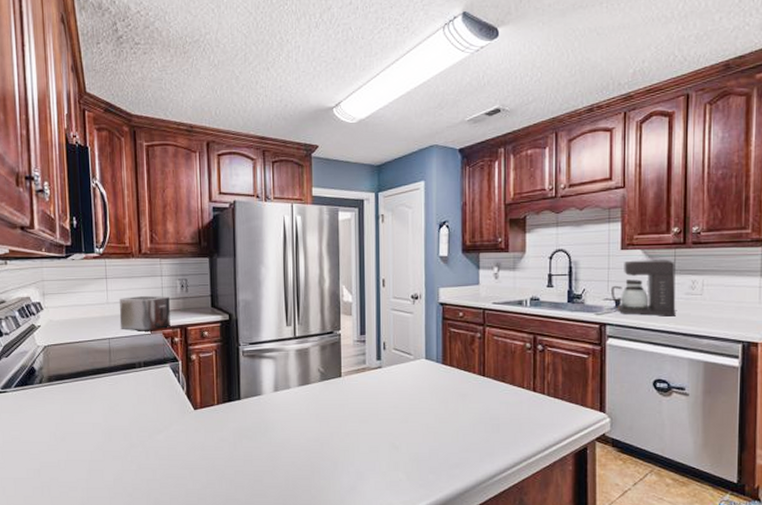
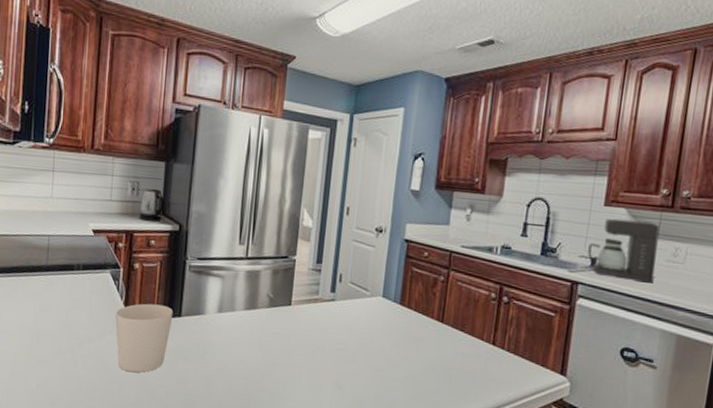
toaster: present [118,295,171,331] -> none [62,193,118,233]
cup: none [180,391,233,457] -> present [115,303,174,373]
kettle: none [190,283,213,314] -> present [139,188,165,222]

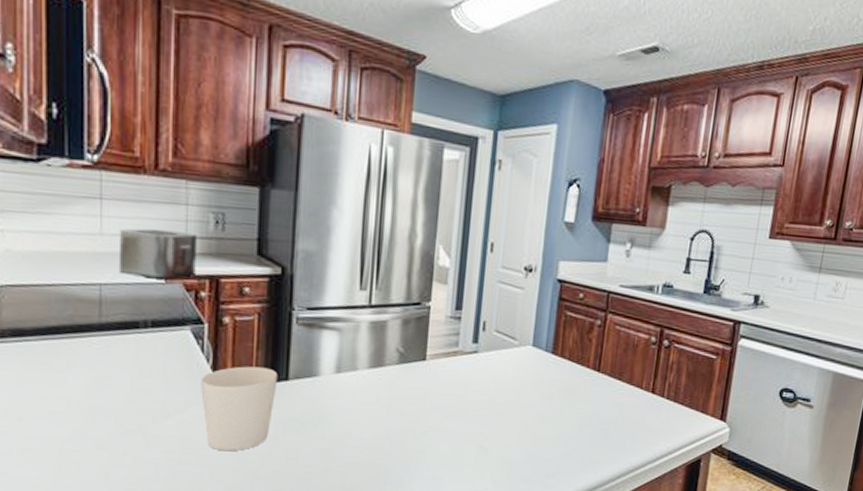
toaster: none [62,193,118,233] -> present [118,228,197,280]
kettle: present [139,188,165,222] -> none [226,221,260,264]
coffee maker: present [587,218,660,283] -> none [751,252,822,320]

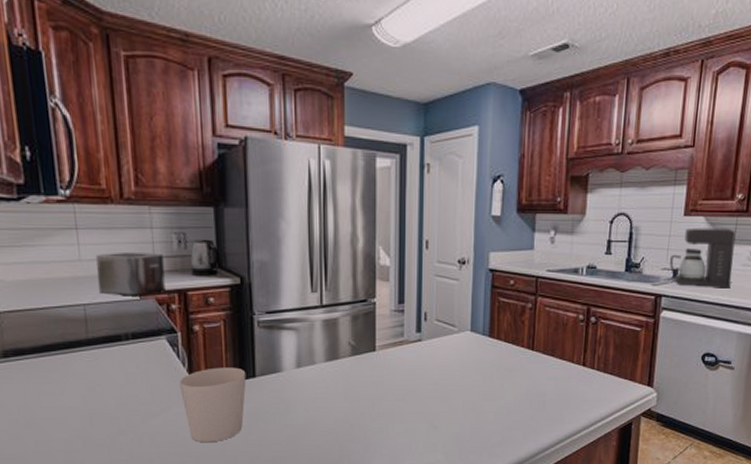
kettle: none [226,221,260,264] -> present [190,239,219,276]
coffee maker: none [751,252,822,320] -> present [669,227,736,289]

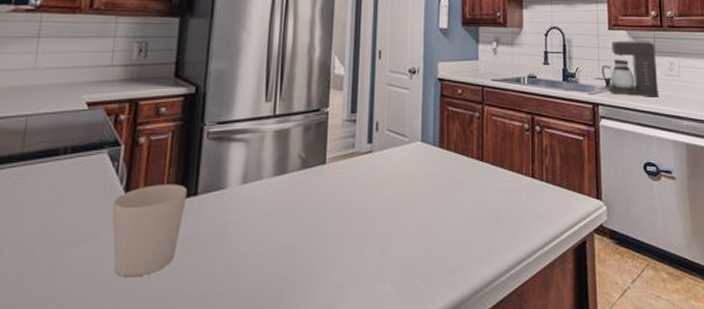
toaster: present [95,251,166,296] -> none [46,60,121,106]
kettle: present [190,239,219,276] -> none [146,48,178,85]

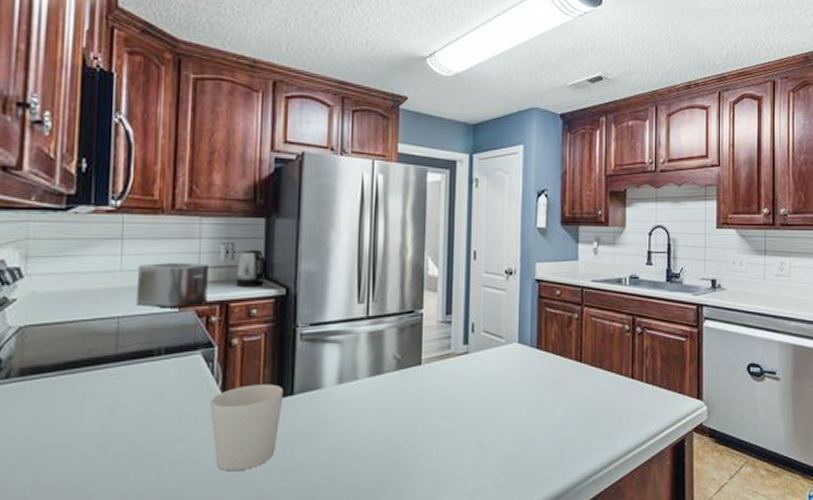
toaster: none [46,60,121,106] -> present [135,262,209,308]
kettle: none [146,48,178,85] -> present [235,249,267,287]
coffee maker: present [601,40,659,97] -> none [707,239,767,298]

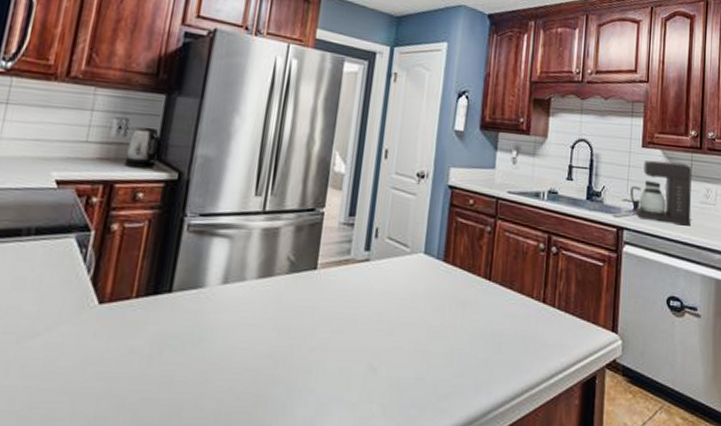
toaster: present [135,262,209,308] -> none [10,133,98,185]
cup: present [210,384,284,472] -> none [73,277,162,376]
coffee maker: none [707,239,767,298] -> present [629,160,692,226]

